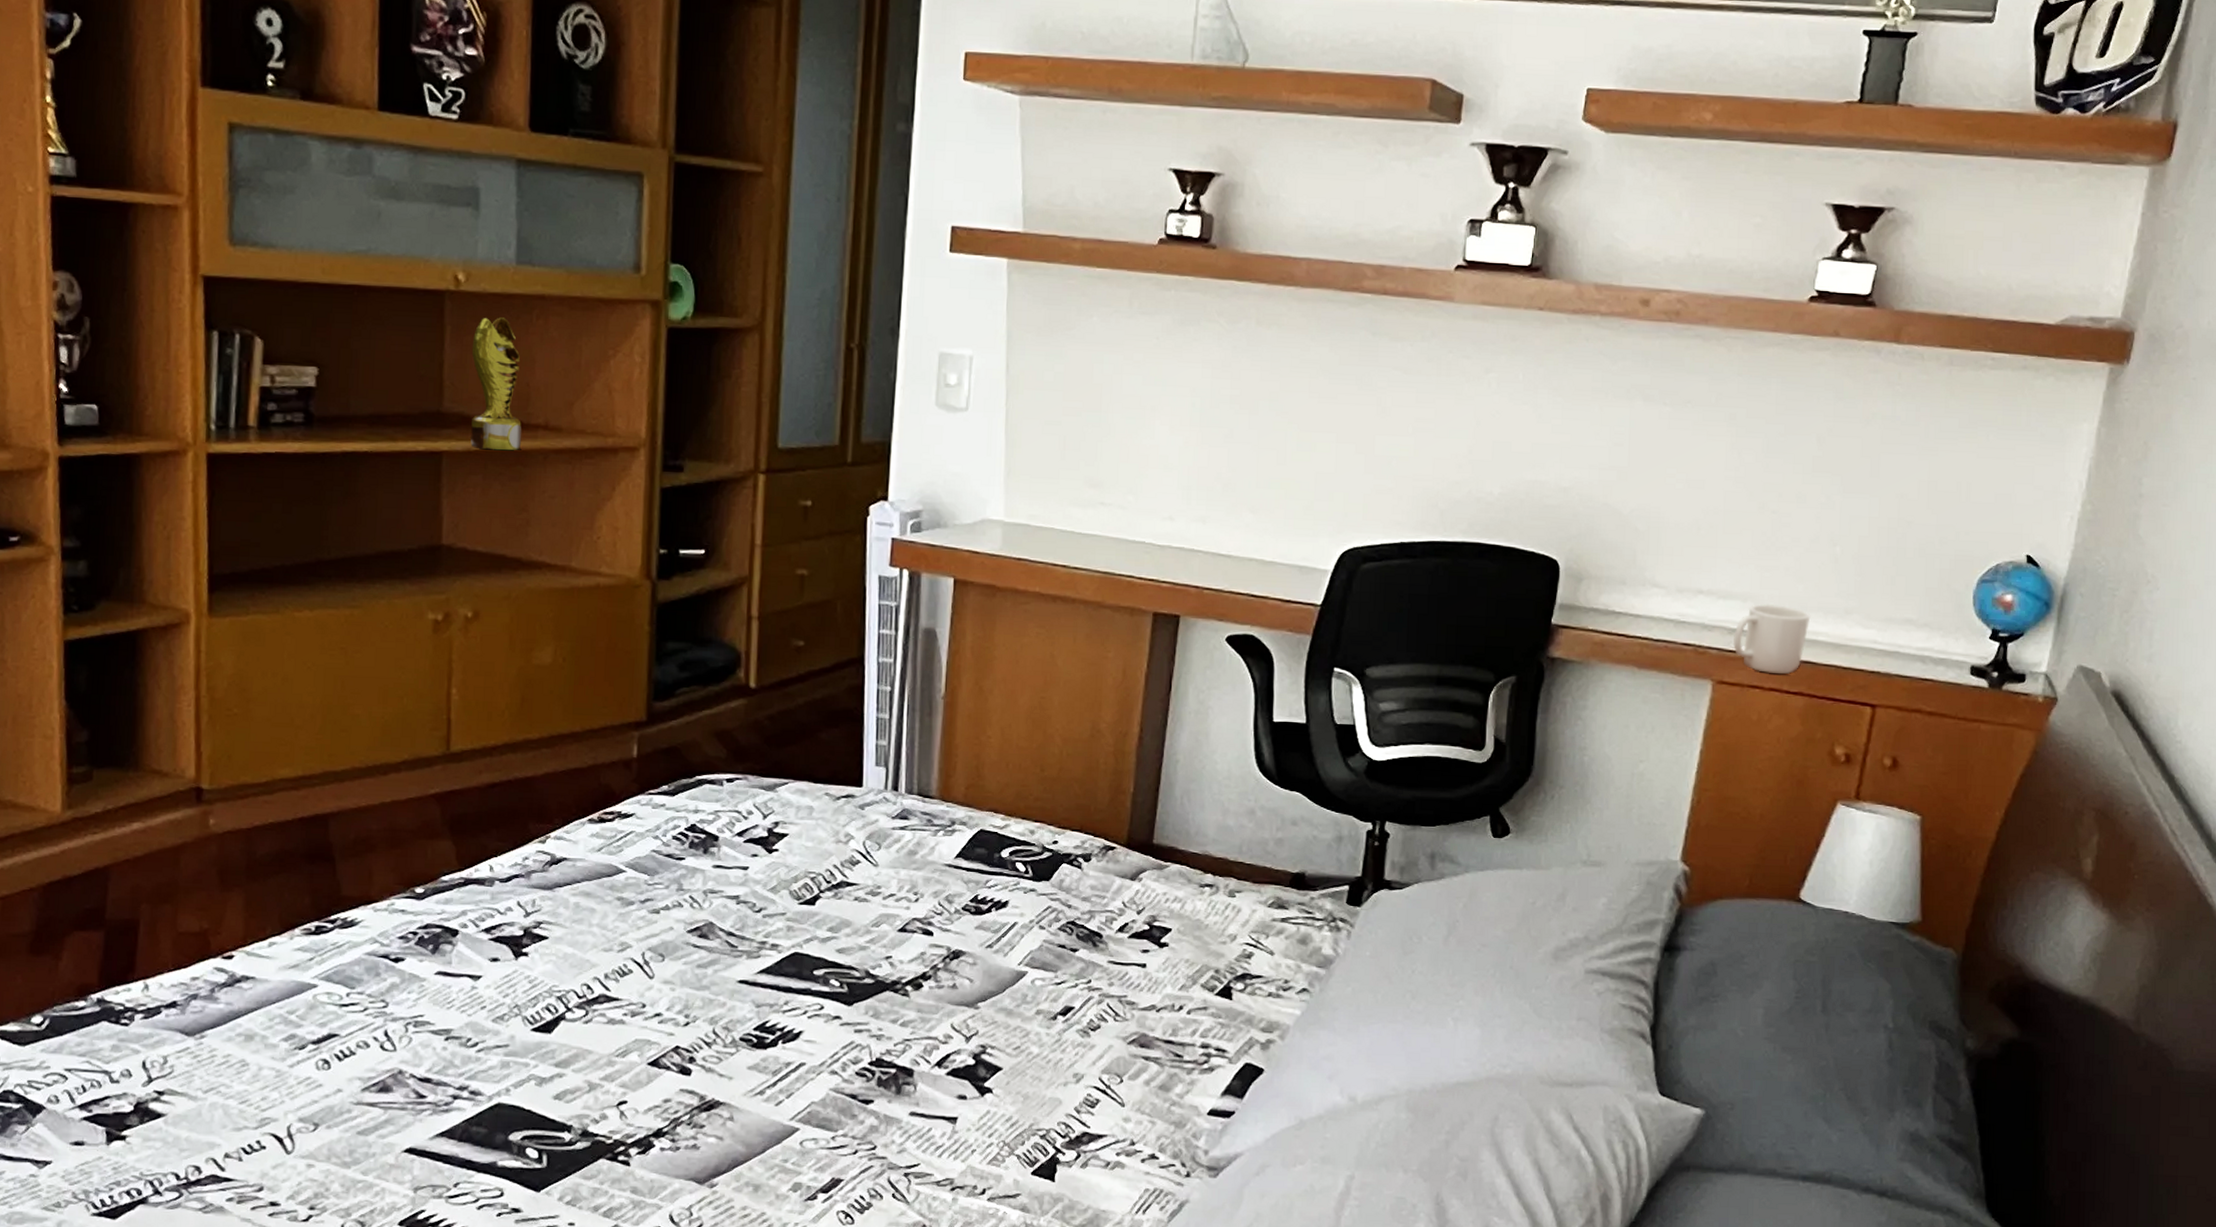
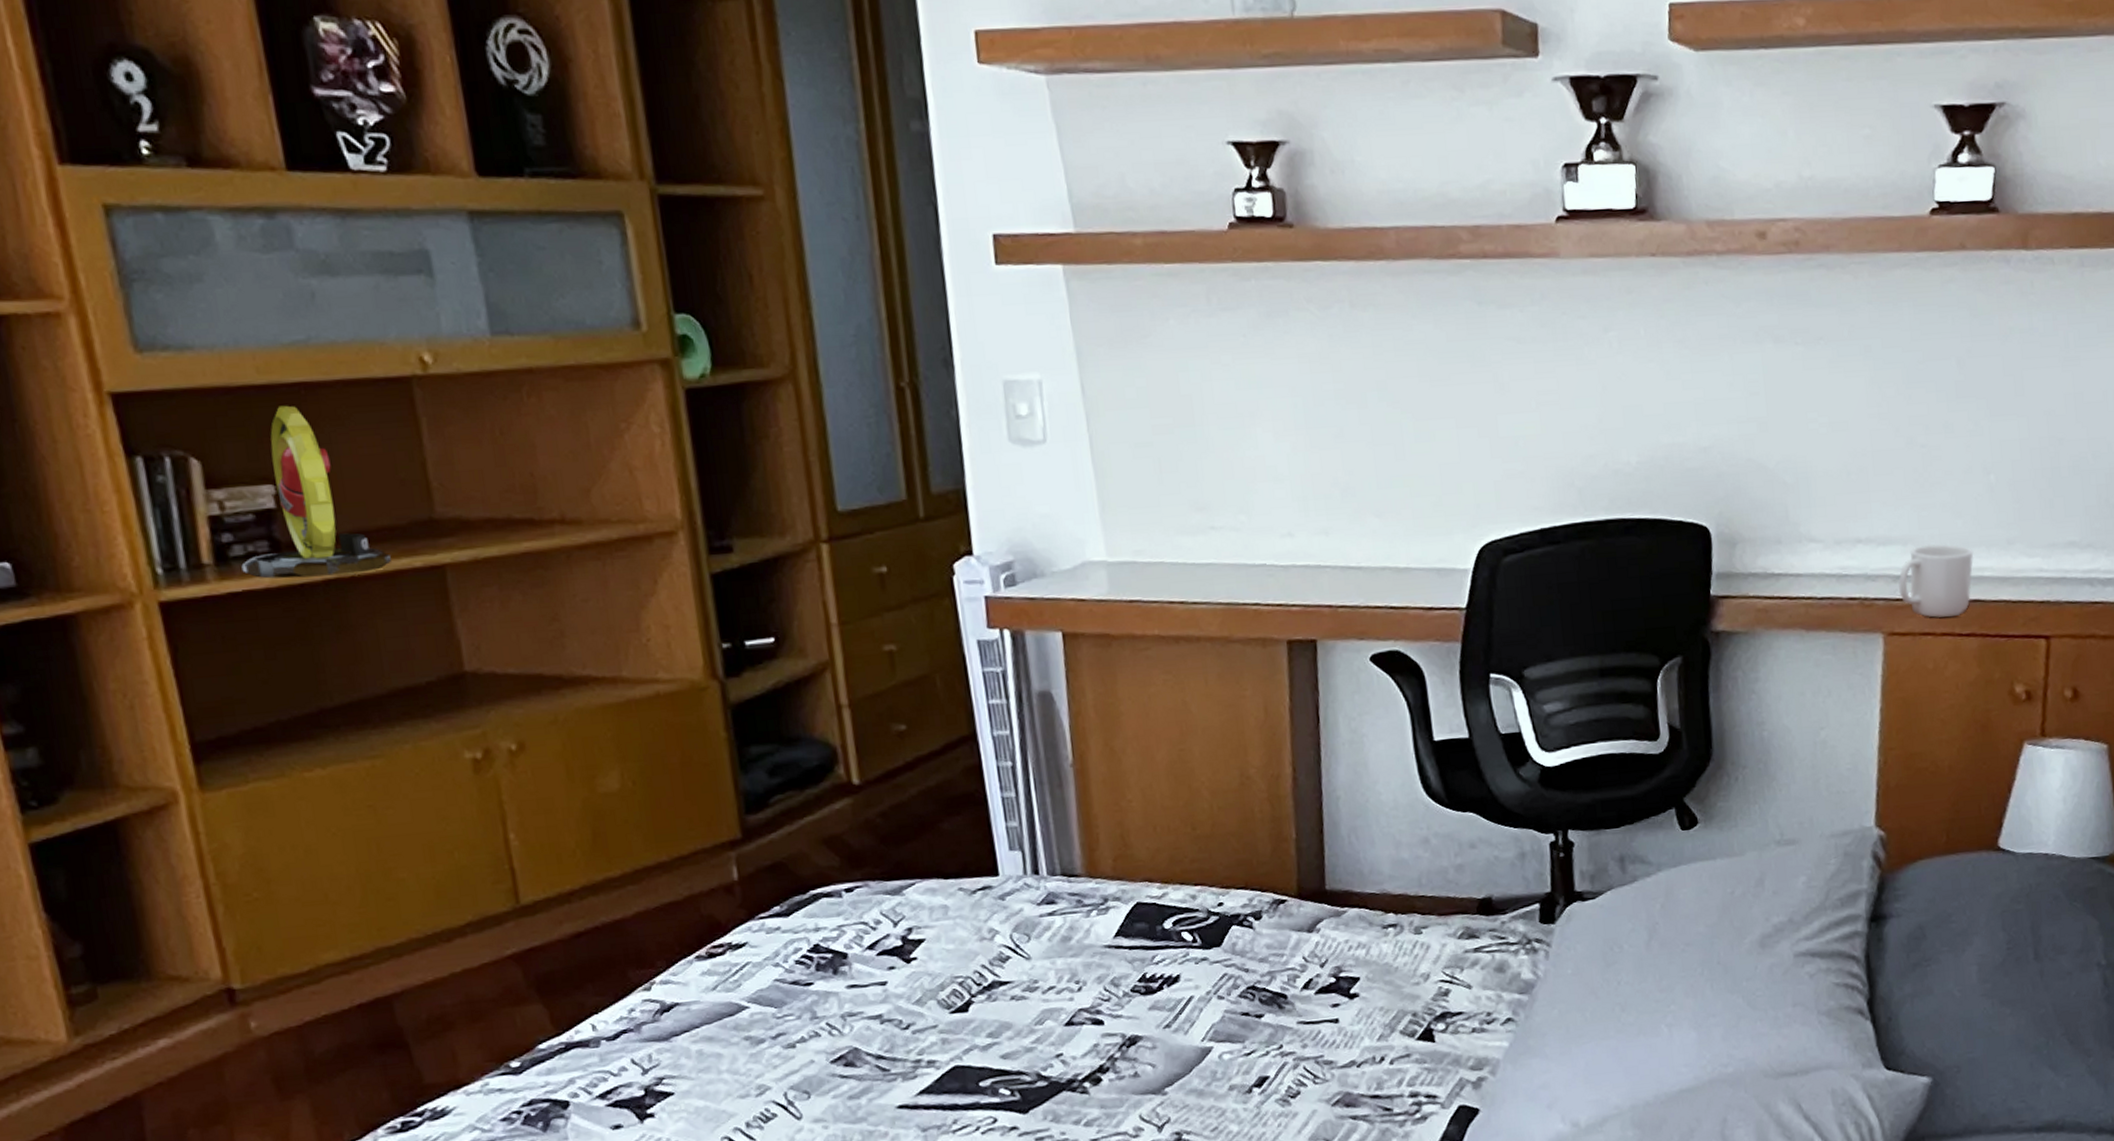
award: none [278,302,400,450] -> present [241,405,391,579]
trophy: present [471,317,522,451] -> none [455,400,538,556]

